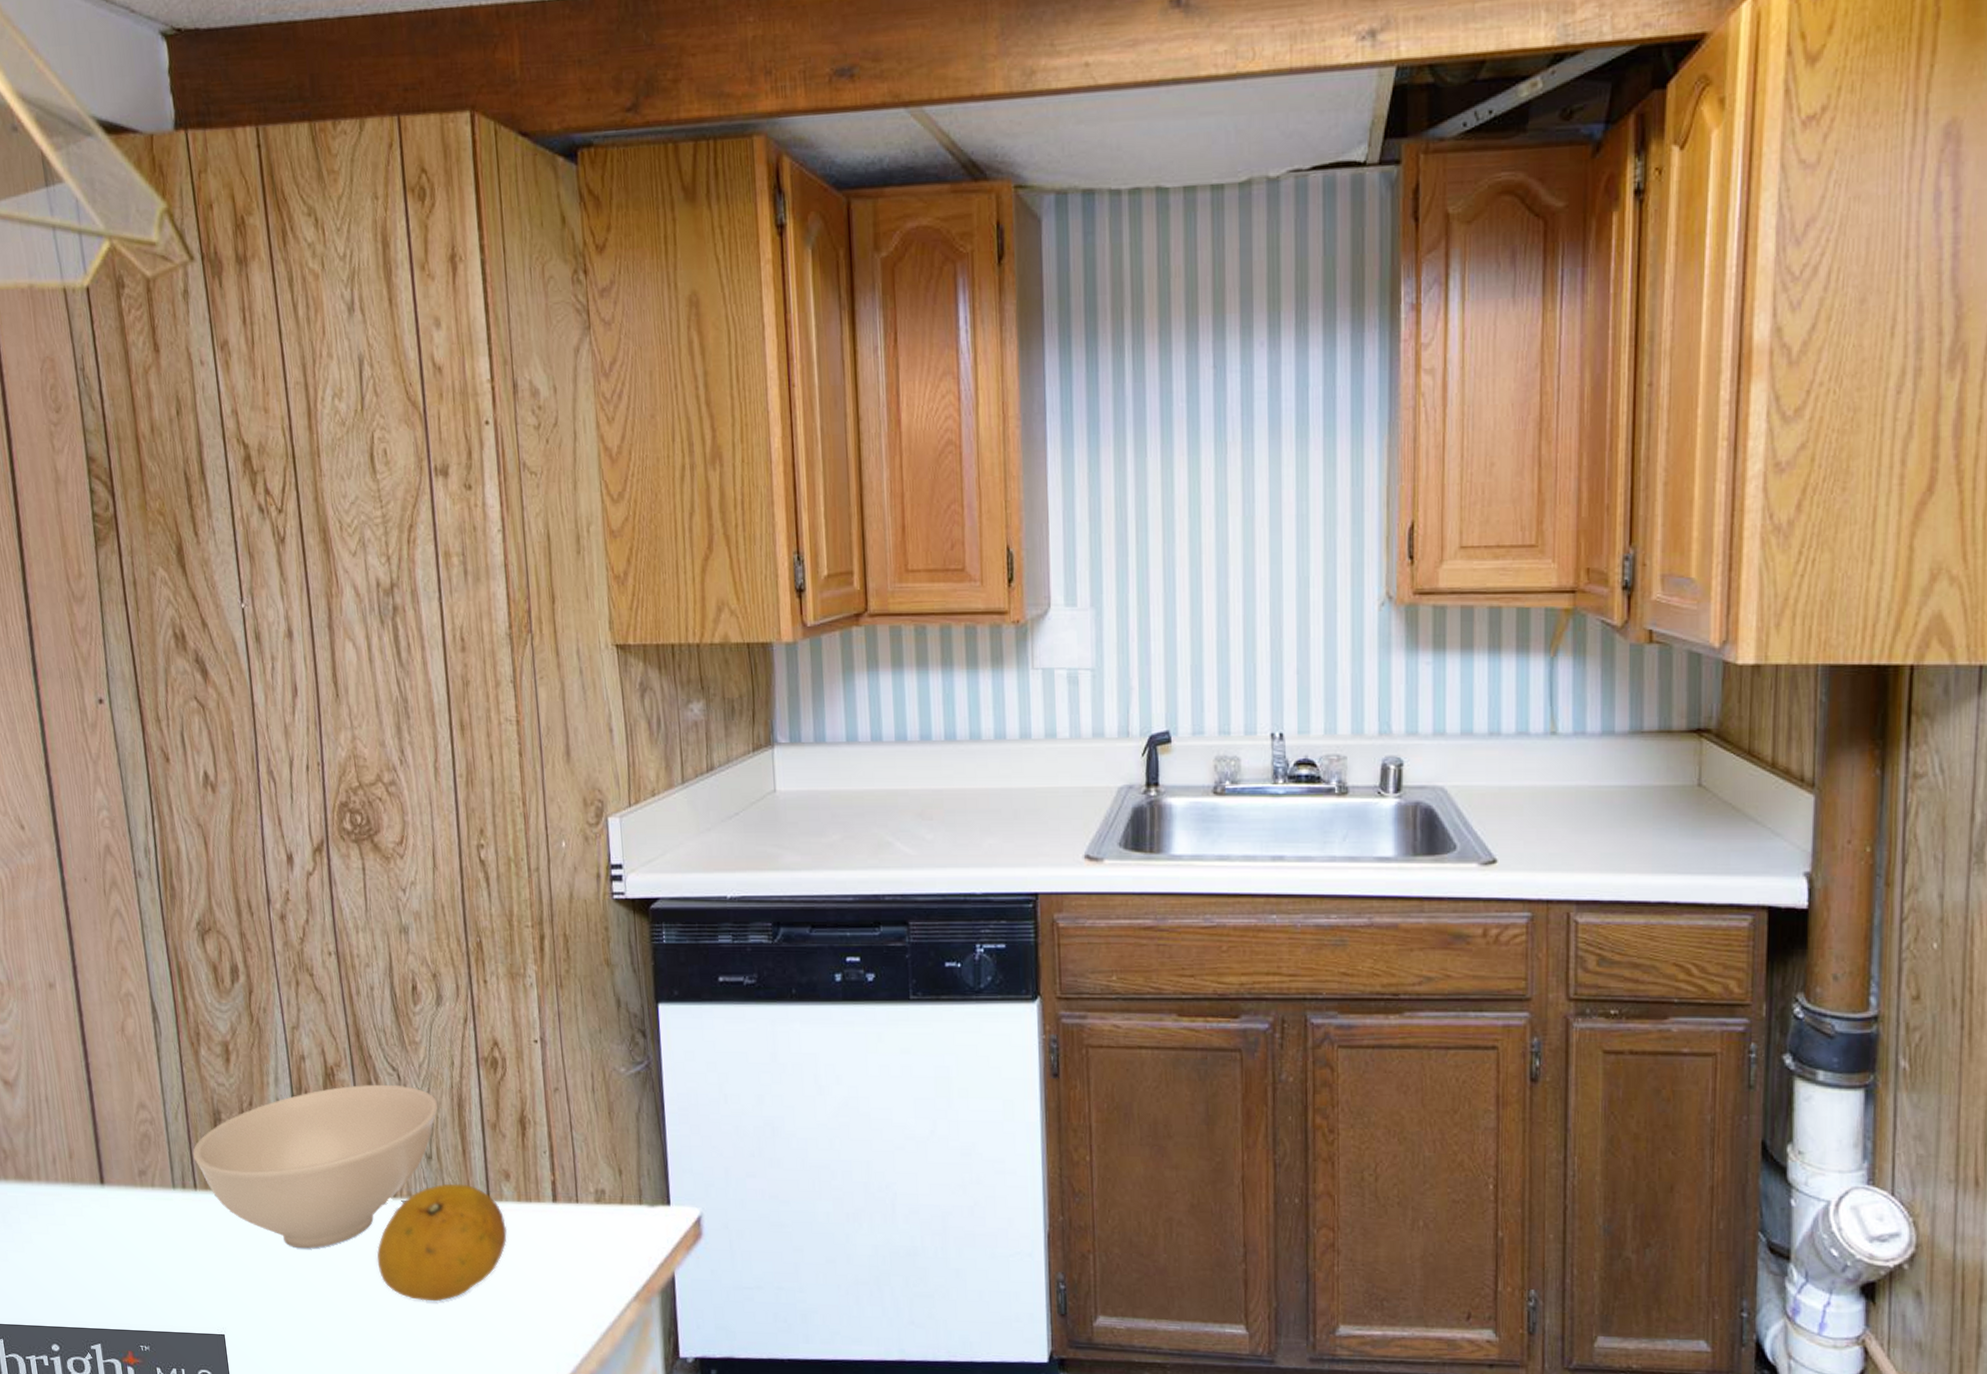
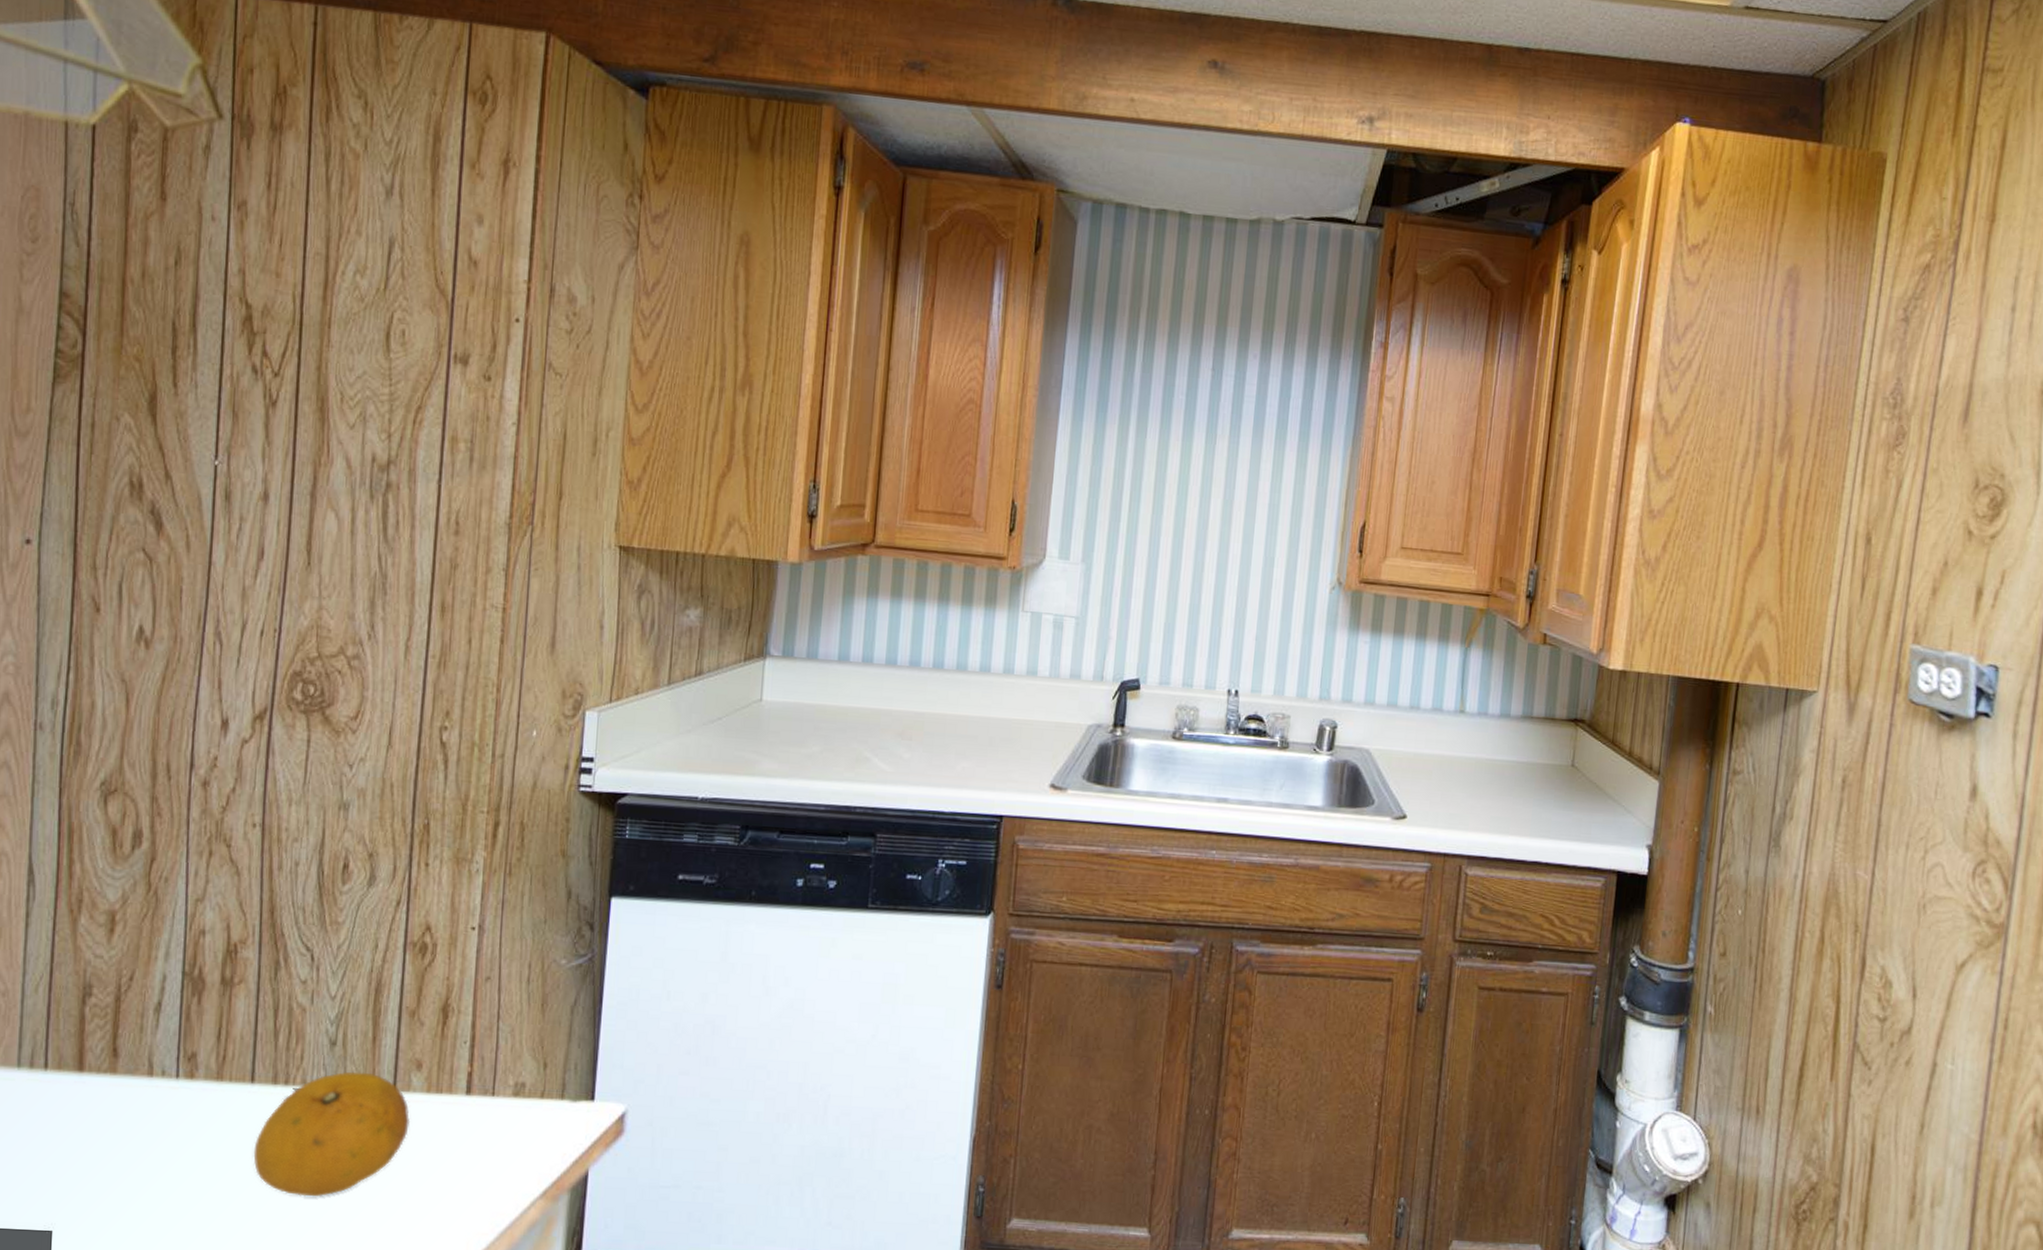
bowl: present [193,1084,439,1249] -> none [50,964,353,1138]

